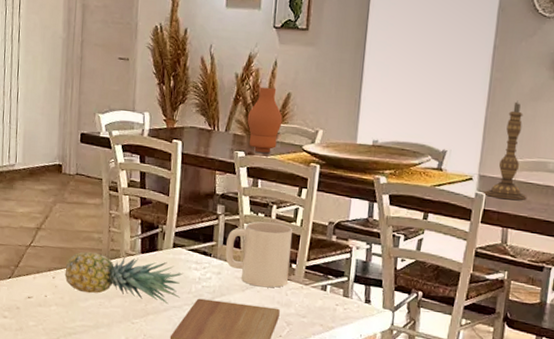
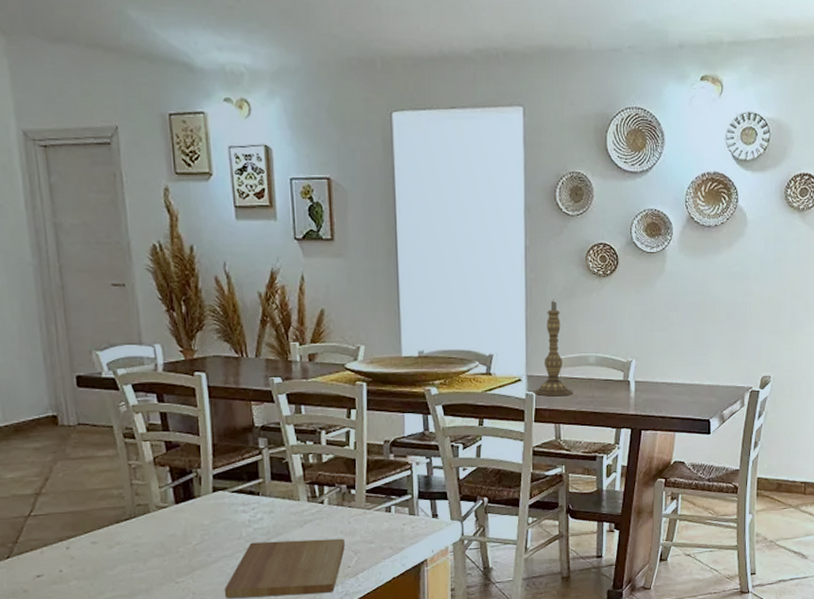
fruit: present [64,251,183,305] -> none [81,508,231,559]
mug: present [225,221,292,288] -> none [274,449,350,519]
vase: present [247,86,283,153] -> none [278,305,319,376]

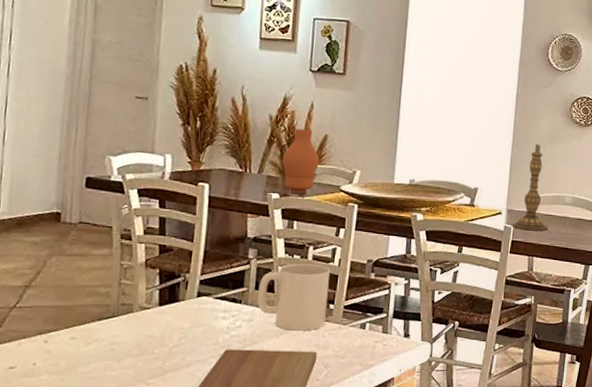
mug: none [274,449,350,519] -> present [257,263,330,331]
vase: none [278,305,319,376] -> present [282,128,320,194]

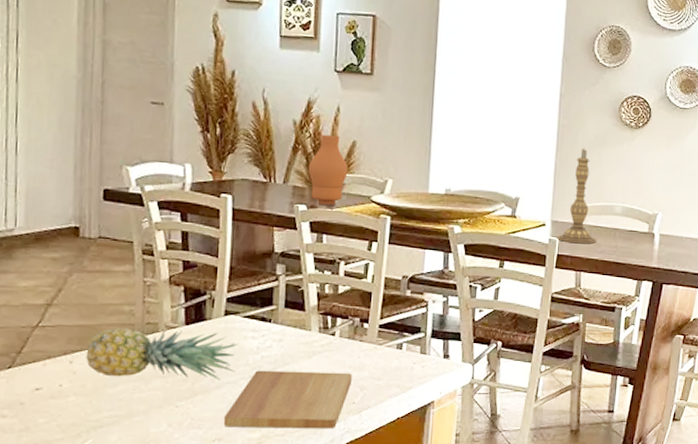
fruit: none [60,309,209,359] -> present [86,328,238,381]
mug: present [257,263,330,331] -> none [287,279,363,352]

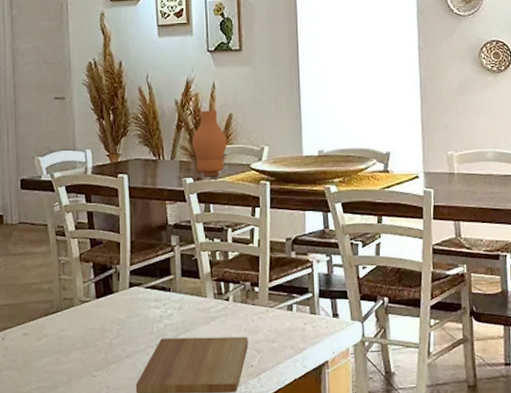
fruit: present [86,328,238,381] -> none [15,303,143,351]
candlestick: present [557,147,597,244] -> none [432,96,472,193]

